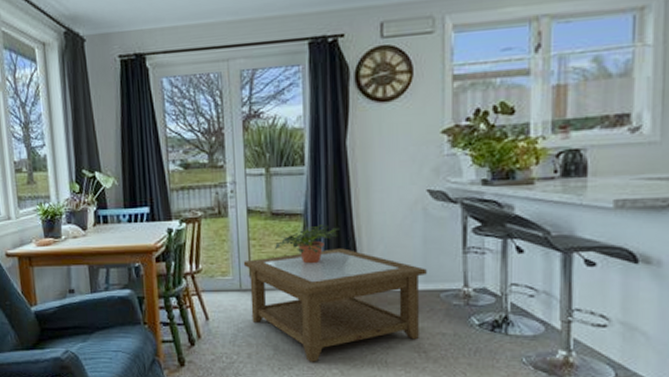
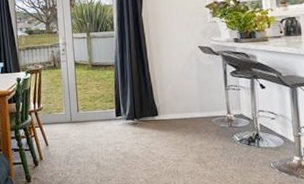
coffee table: present [243,248,427,362] -> none [72,89,202,174]
potted plant: present [275,223,340,264] -> none [95,71,140,101]

